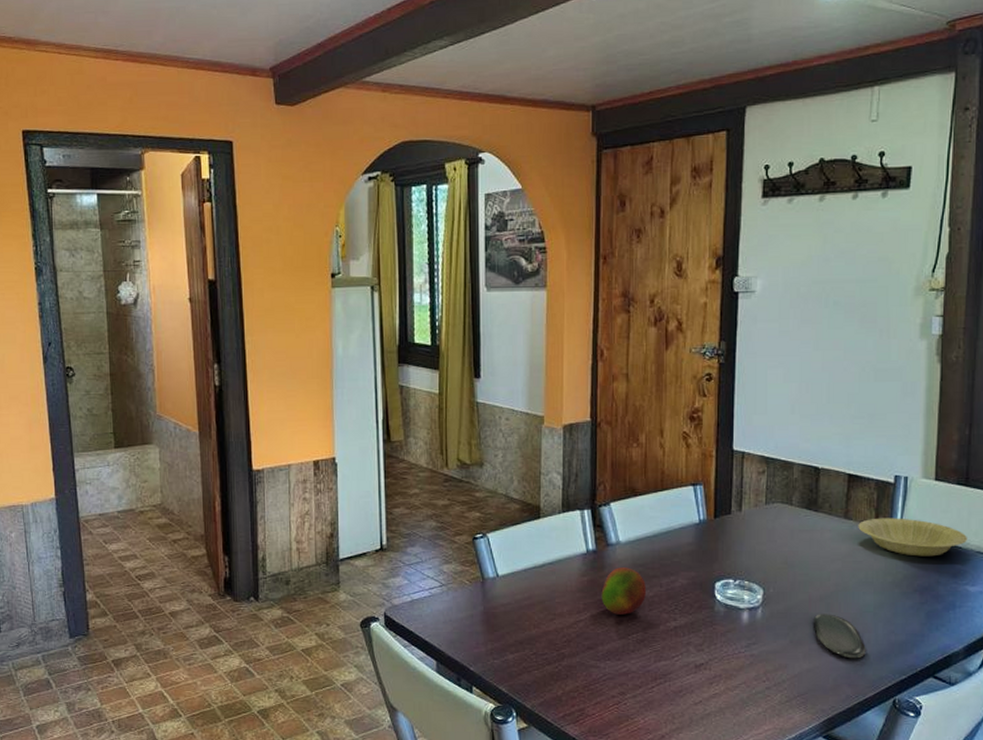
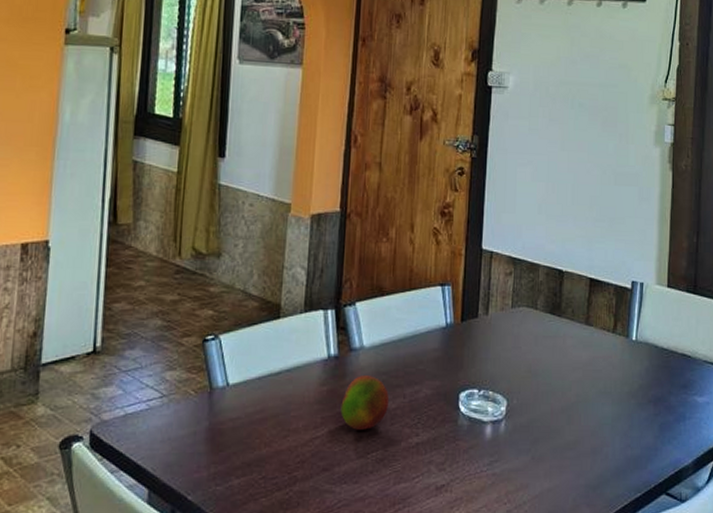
oval tray: present [814,614,866,659] -> none [555,427,604,476]
bowl: present [858,518,967,557] -> none [598,324,695,366]

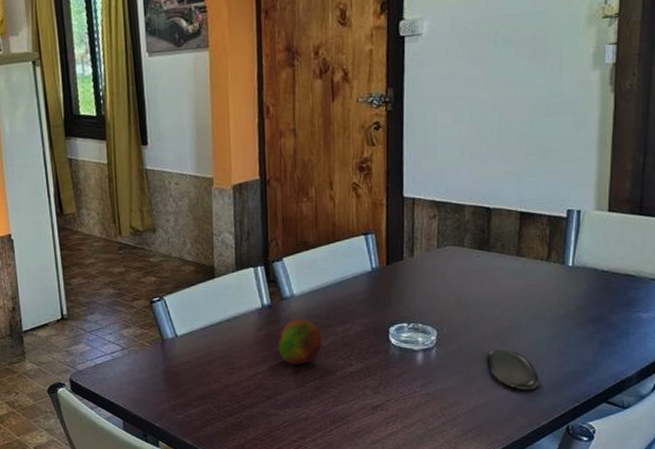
oval tray: none [555,427,604,476] -> present [488,349,540,391]

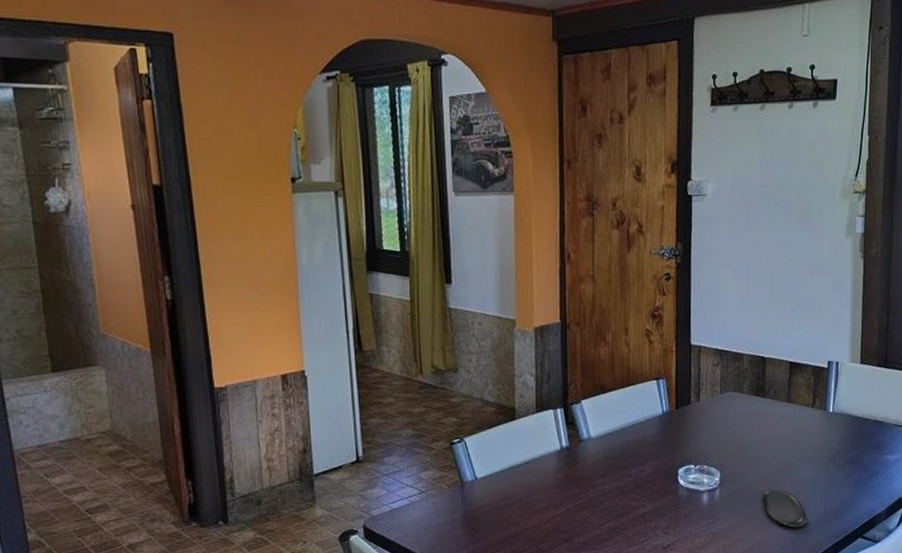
fruit: present [278,319,322,365] -> none [575,461,616,507]

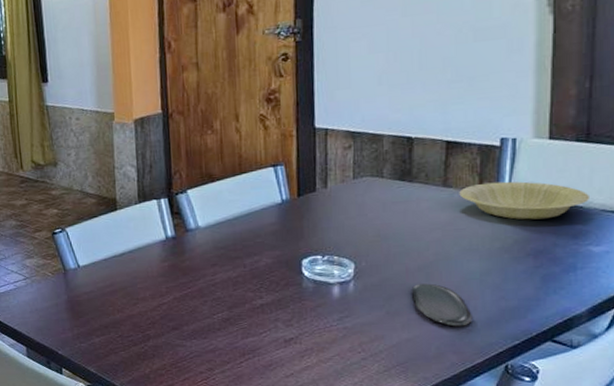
bowl: none [799,399,886,433] -> present [459,181,589,220]

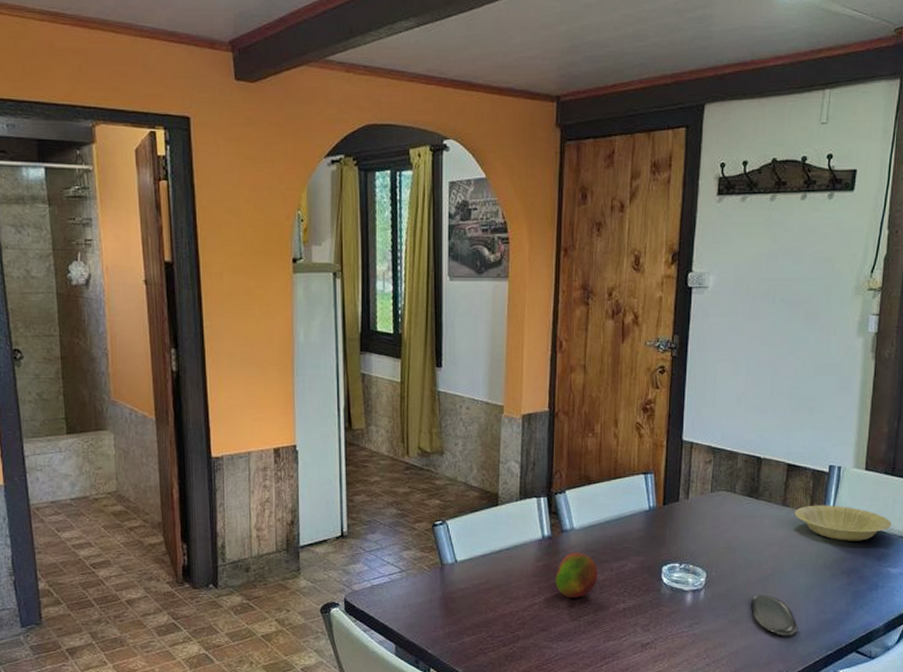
fruit: none [183,251,229,296] -> present [555,553,597,598]

